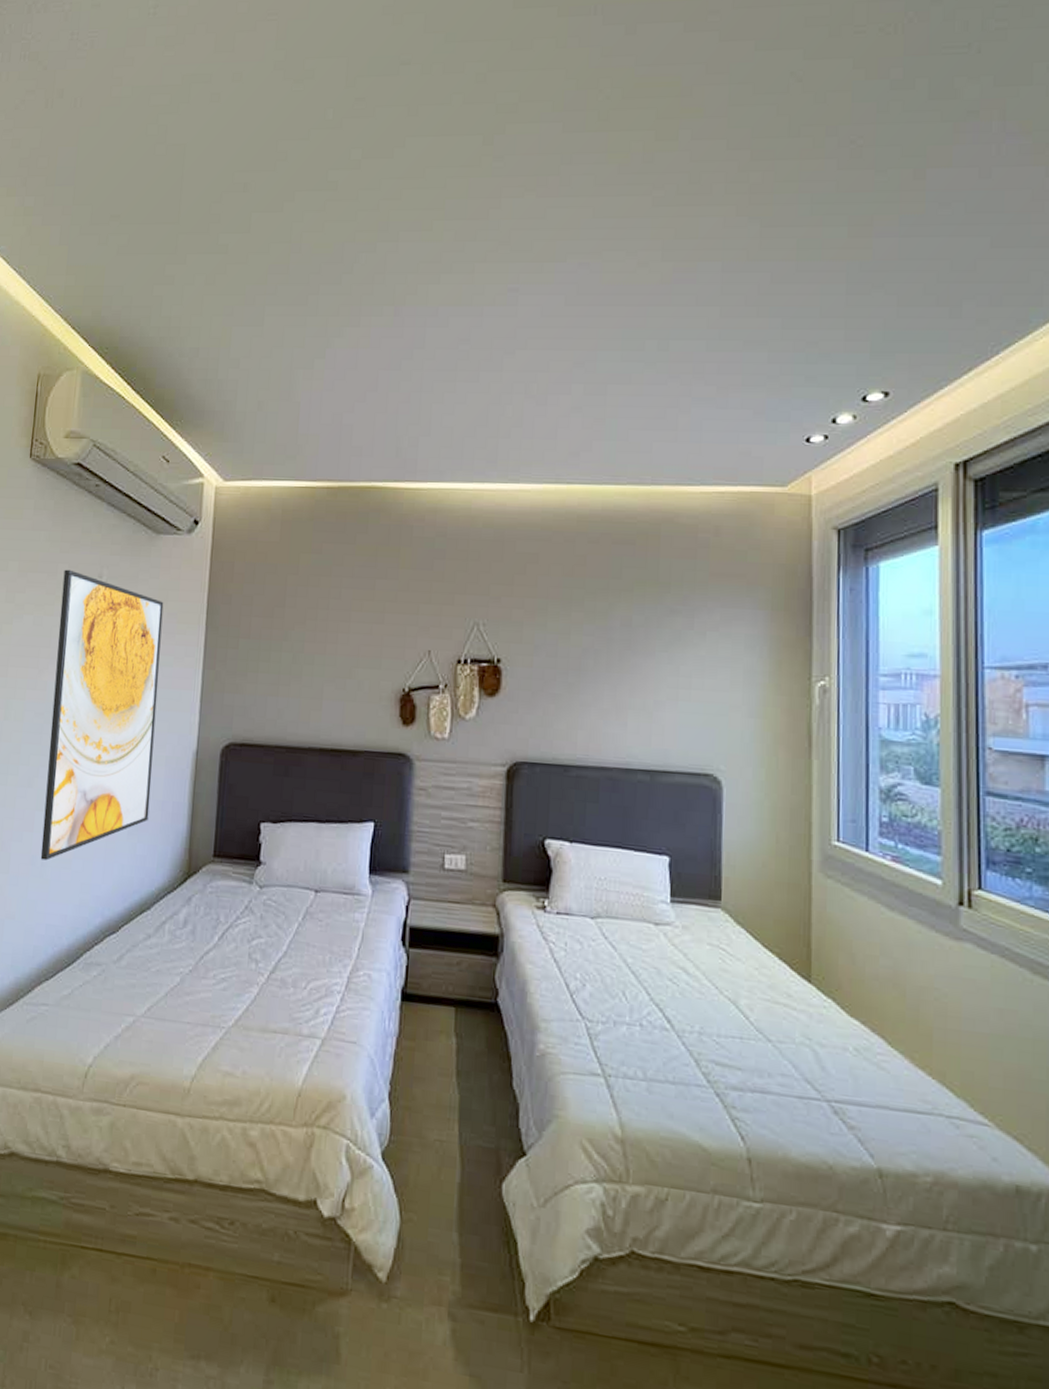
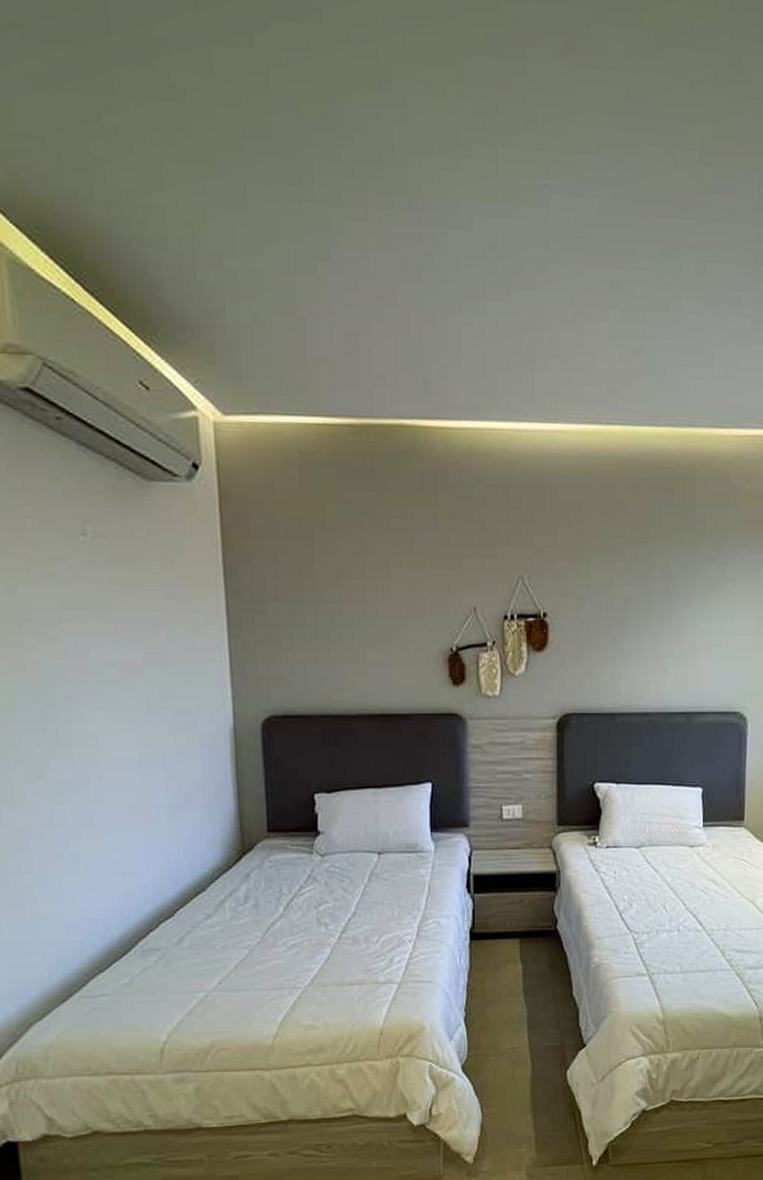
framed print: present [40,569,164,861] -> none [34,526,190,855]

